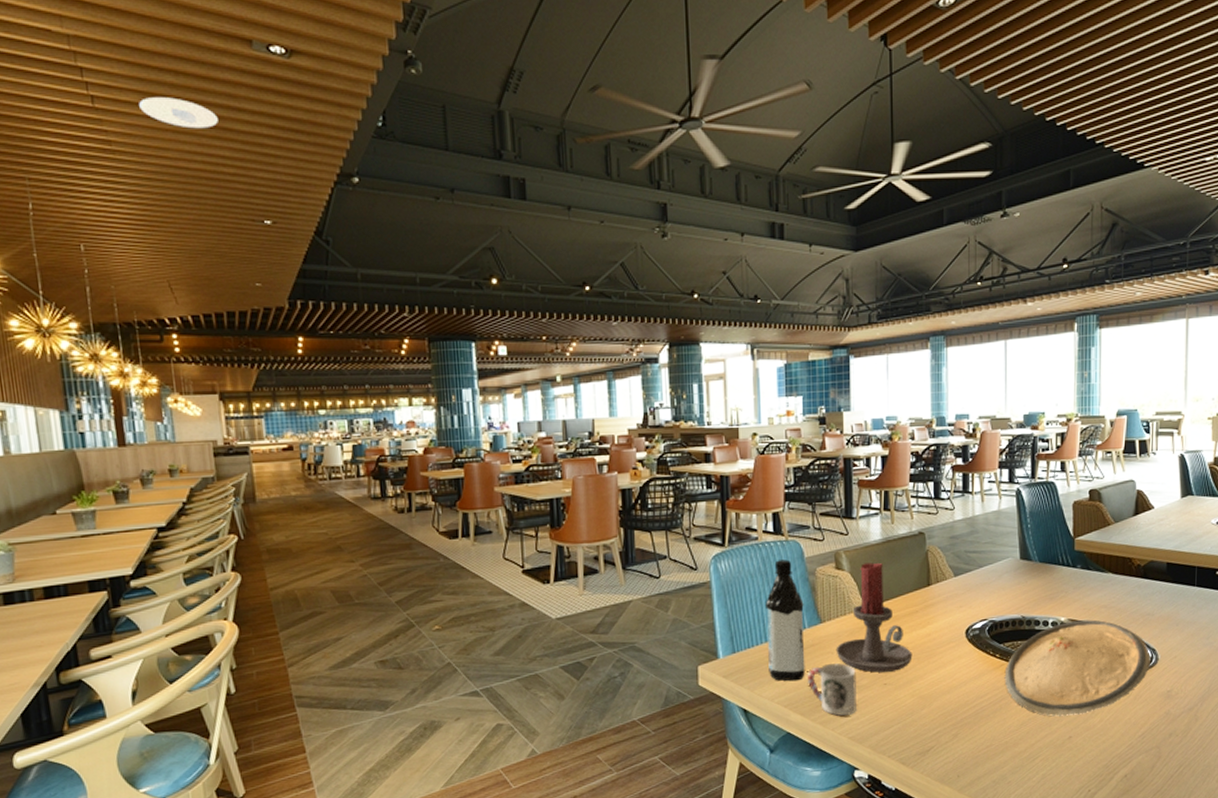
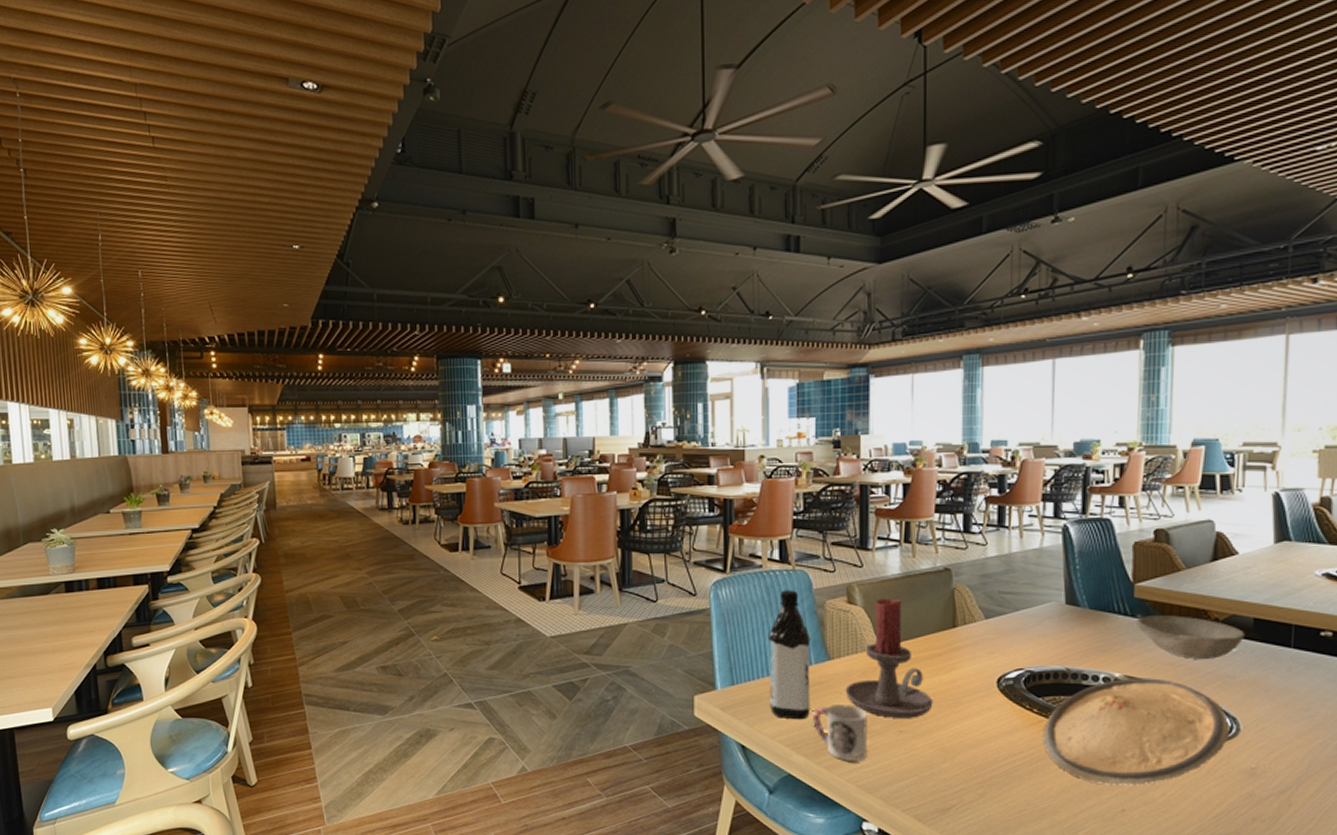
recessed light: present [139,97,218,129] -> none [191,135,257,163]
bowl: none [1076,564,1161,601] -> present [1136,615,1245,659]

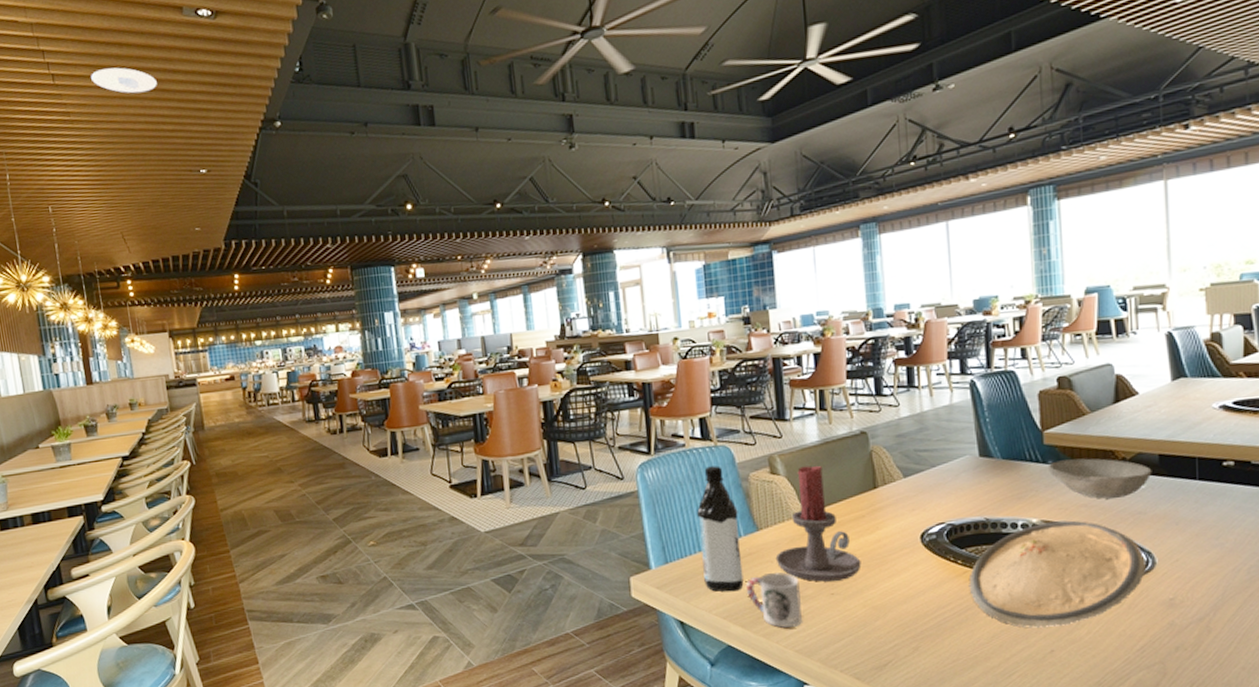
recessed light: none [191,135,257,163] -> present [91,67,157,94]

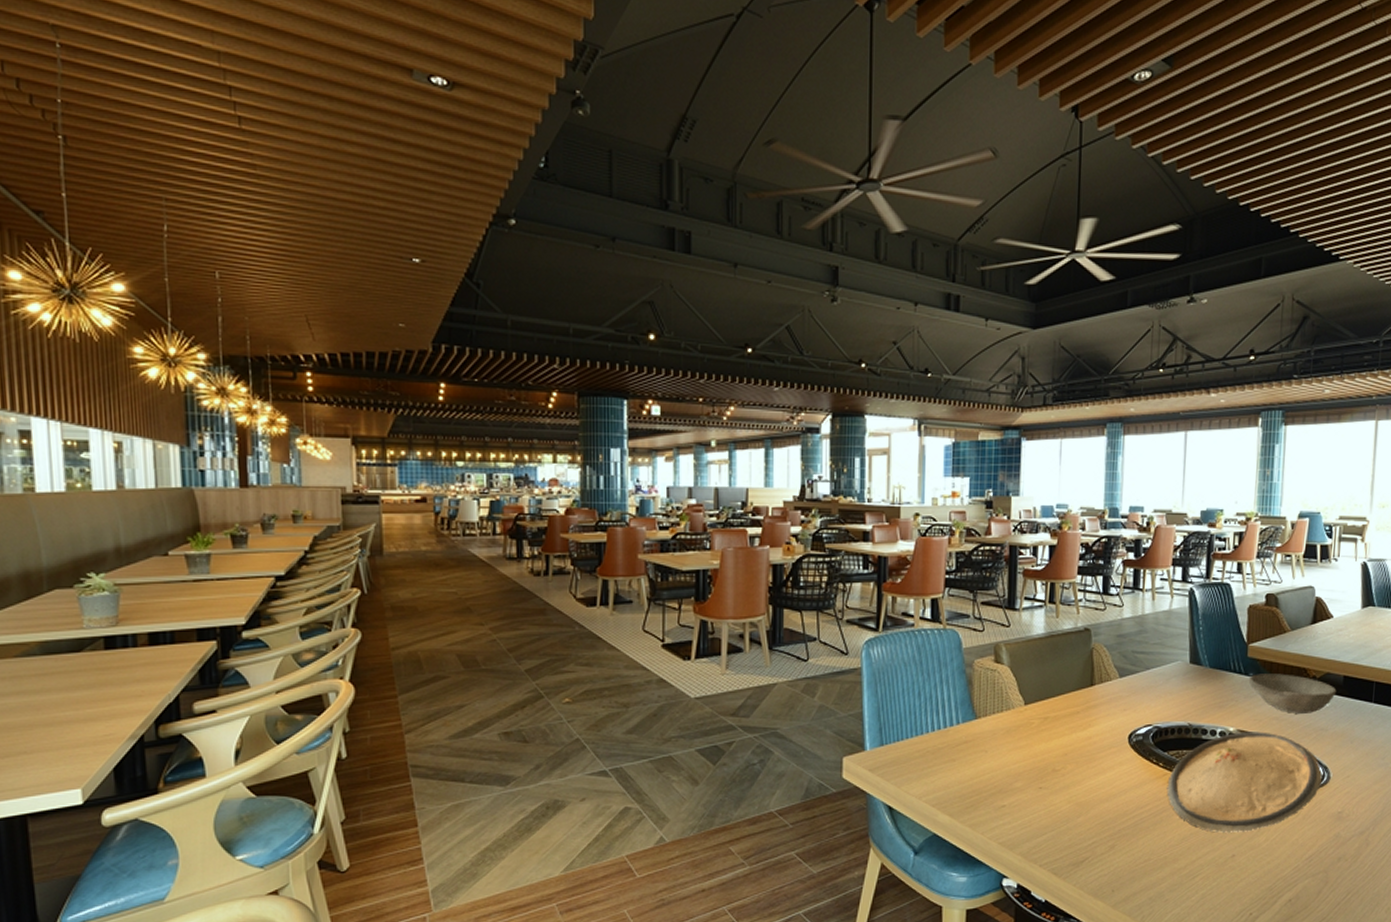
recessed light: present [91,67,157,94] -> none [289,122,371,159]
water bottle: present [697,466,744,592] -> none [918,649,959,779]
cup: present [747,572,802,628] -> none [959,762,1011,819]
candle holder: present [775,465,861,582] -> none [990,658,1071,775]

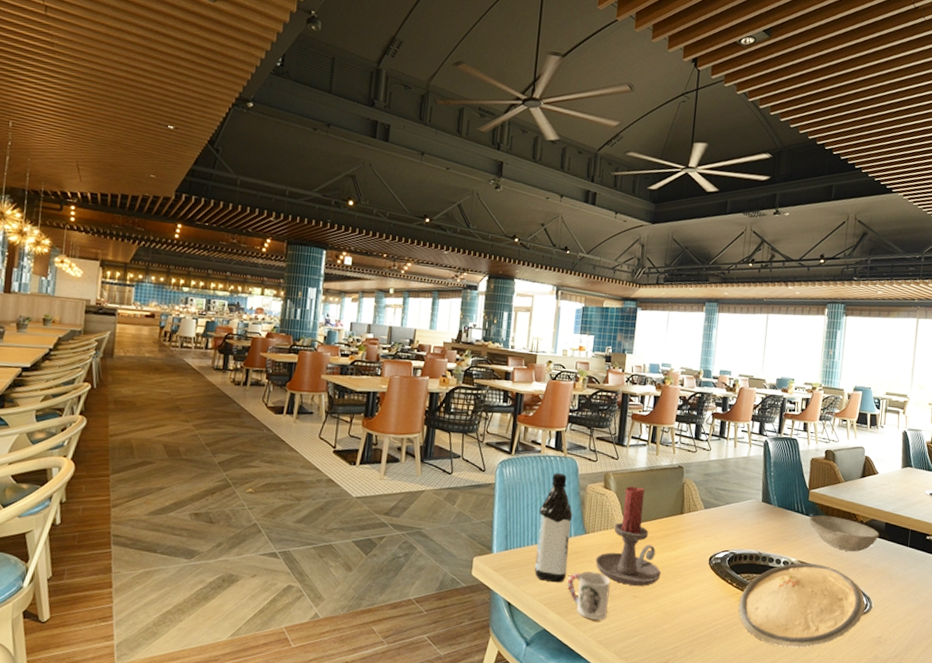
water bottle: none [918,649,959,779] -> present [534,473,573,583]
cup: none [959,762,1011,819] -> present [567,571,611,620]
candle holder: none [990,658,1071,775] -> present [595,486,661,586]

